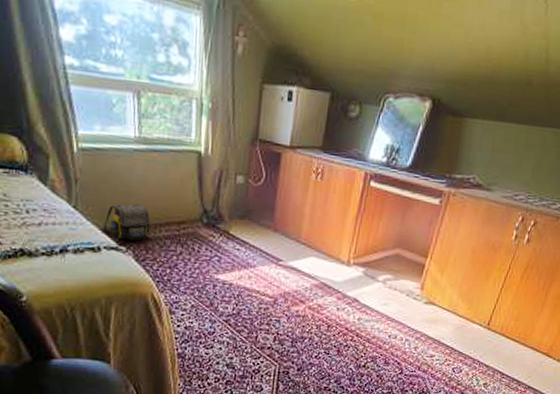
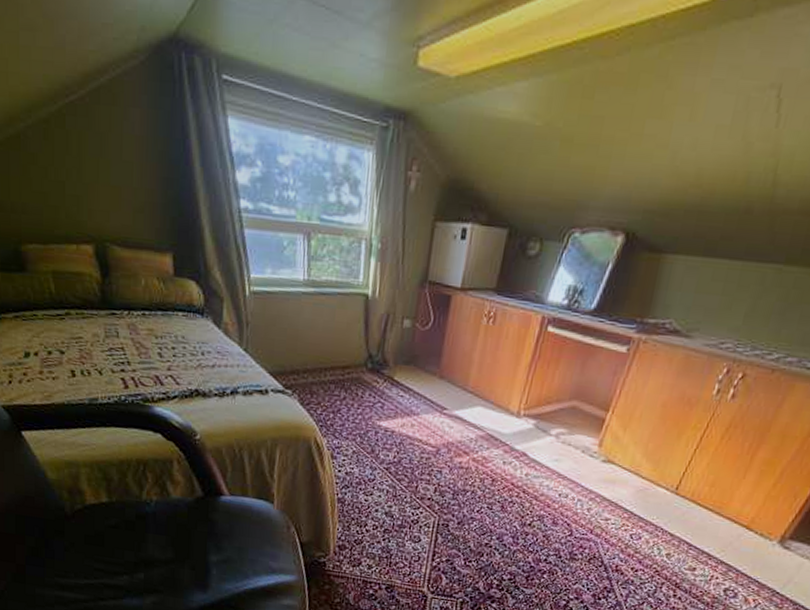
shoulder bag: present [102,204,151,241] -> none [269,348,316,385]

